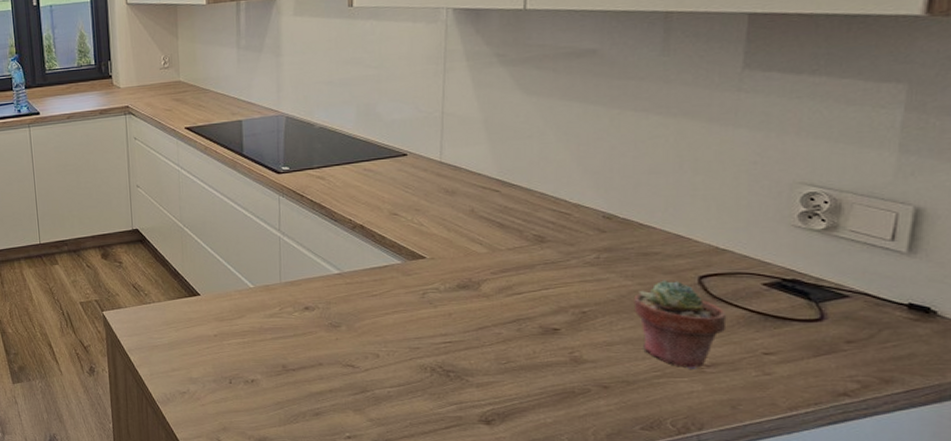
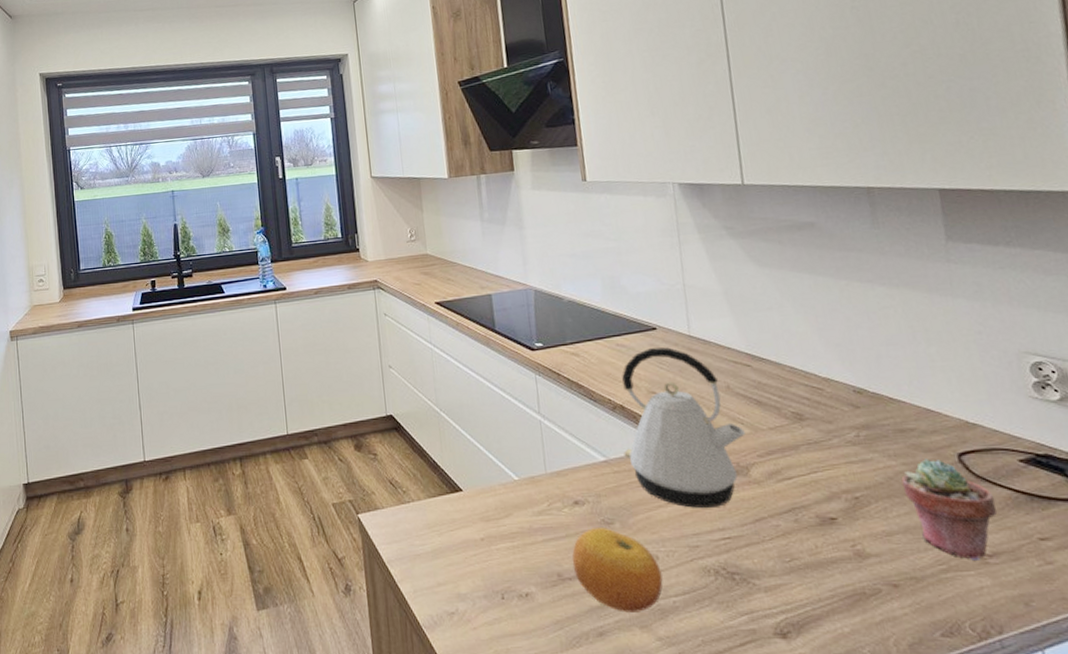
fruit: none [297,330,381,399] -> present [572,528,663,613]
kettle: none [358,172,482,317] -> present [622,347,745,509]

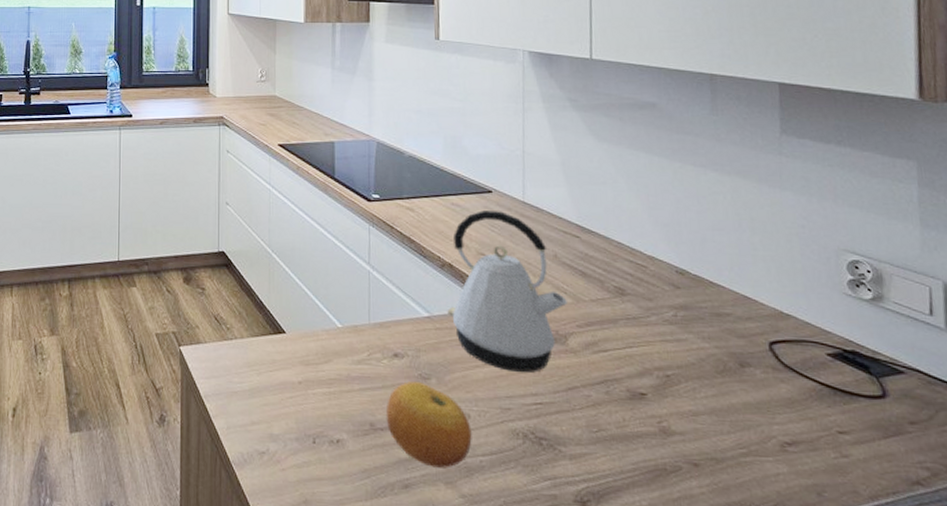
potted succulent: present [901,458,998,560] -> none [712,344,801,447]

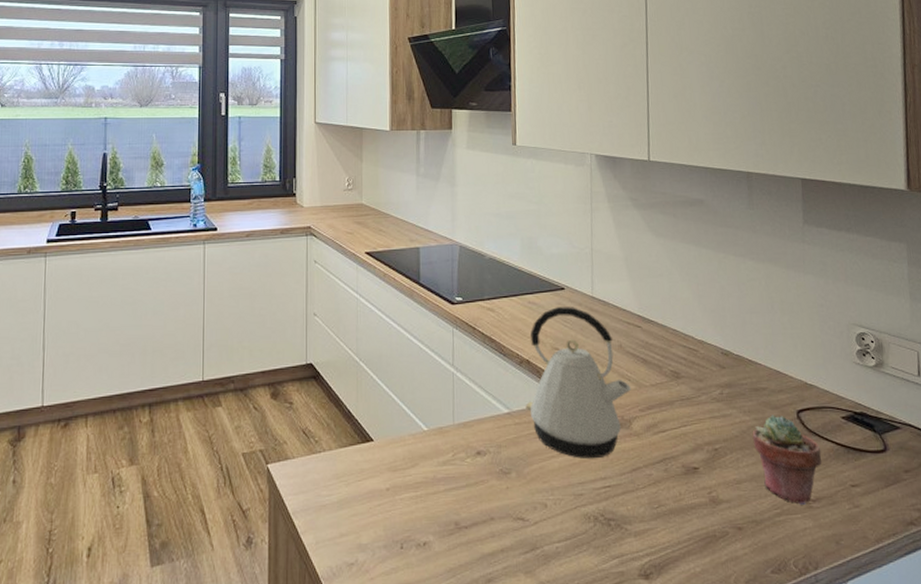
fruit: present [386,381,472,468] -> none [469,477,549,559]
potted succulent: none [712,344,801,447] -> present [752,415,822,505]

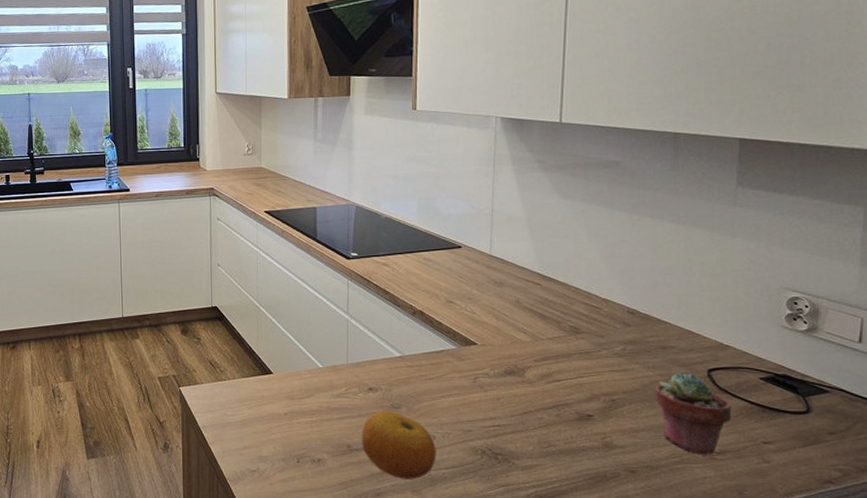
fruit: none [469,477,549,559] -> present [361,411,436,480]
kettle: present [525,307,631,459] -> none [417,264,526,401]

